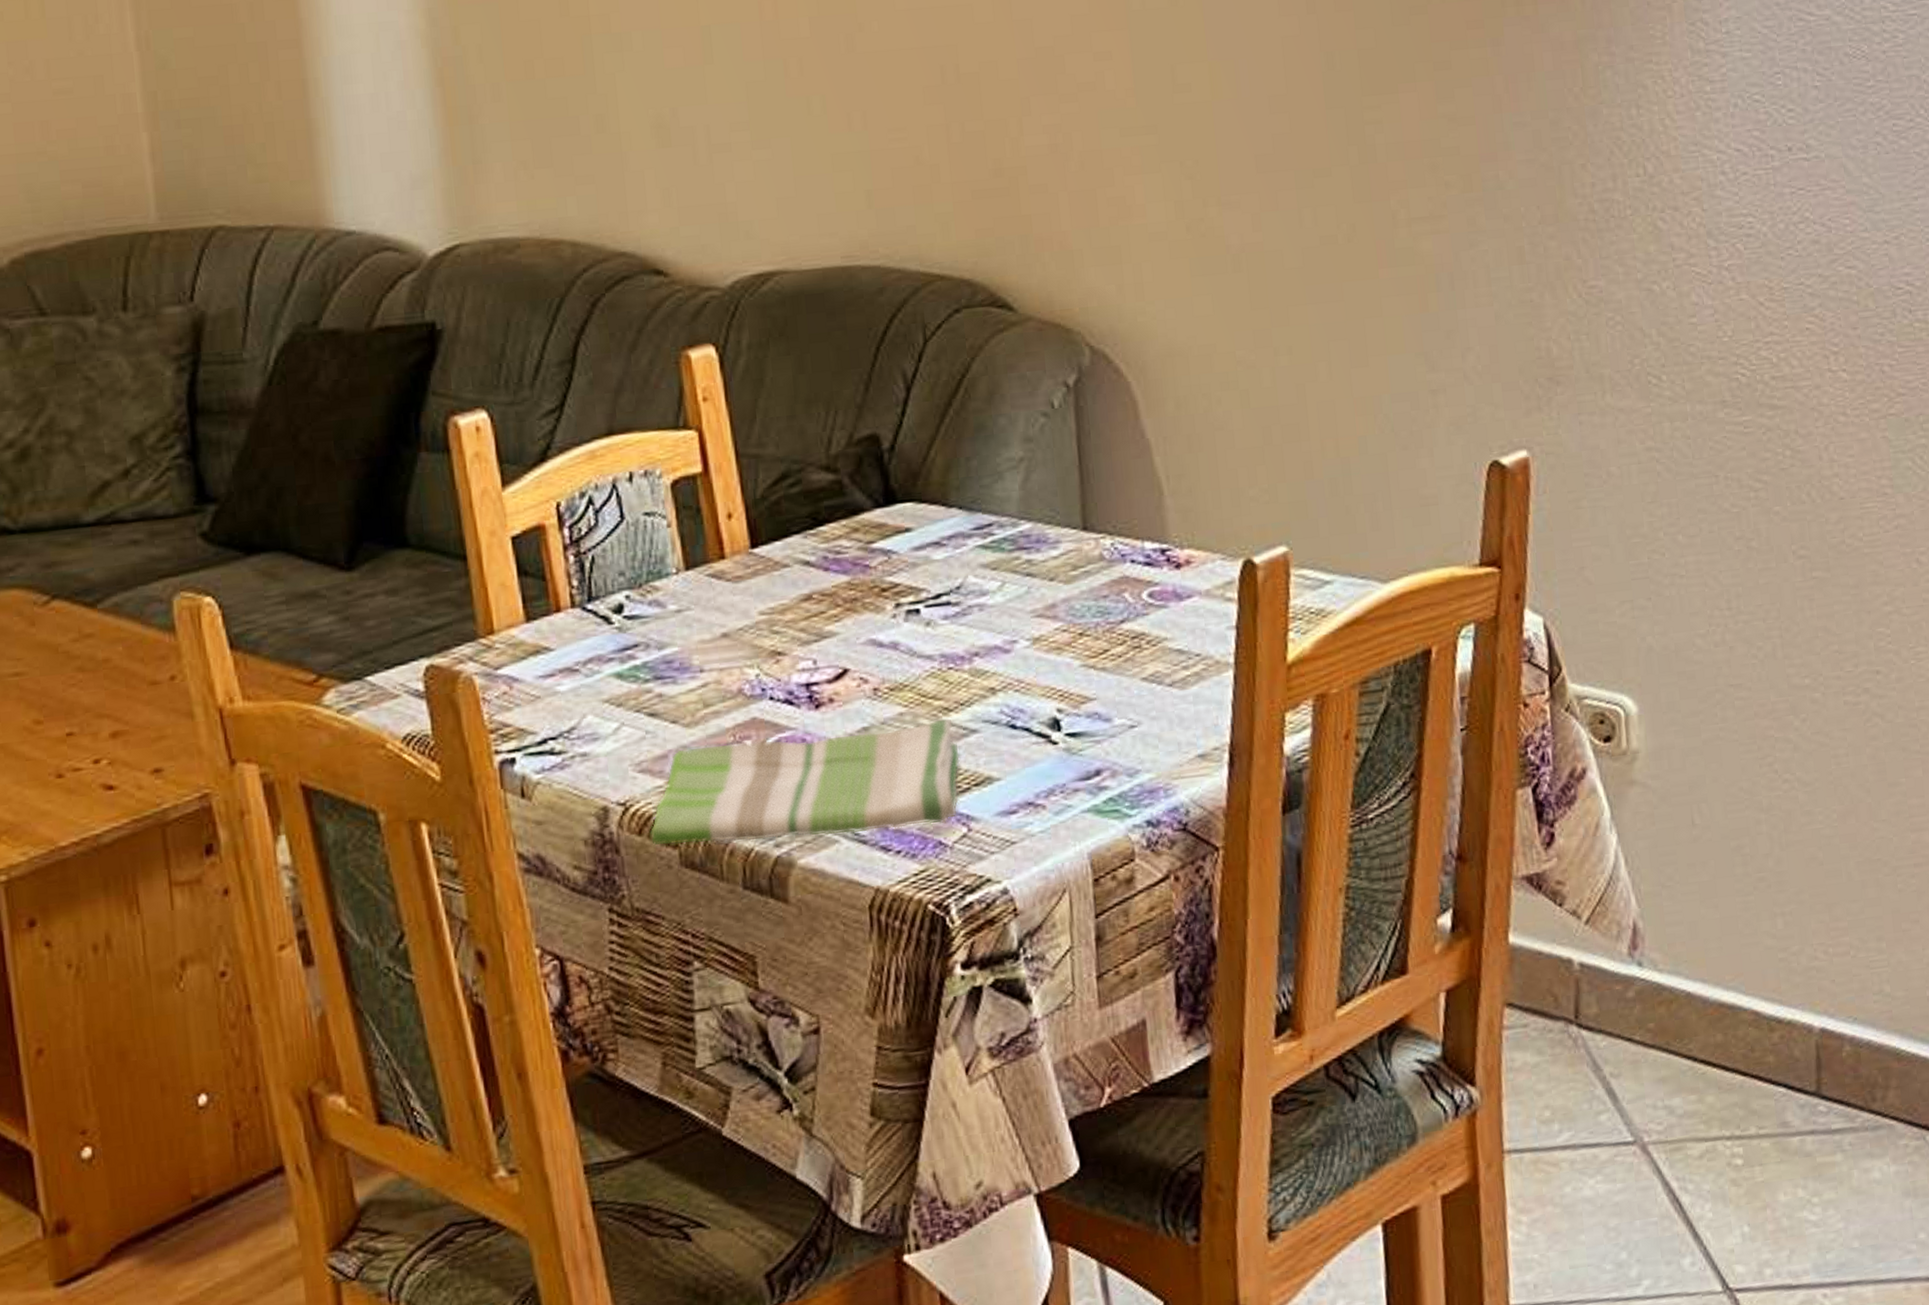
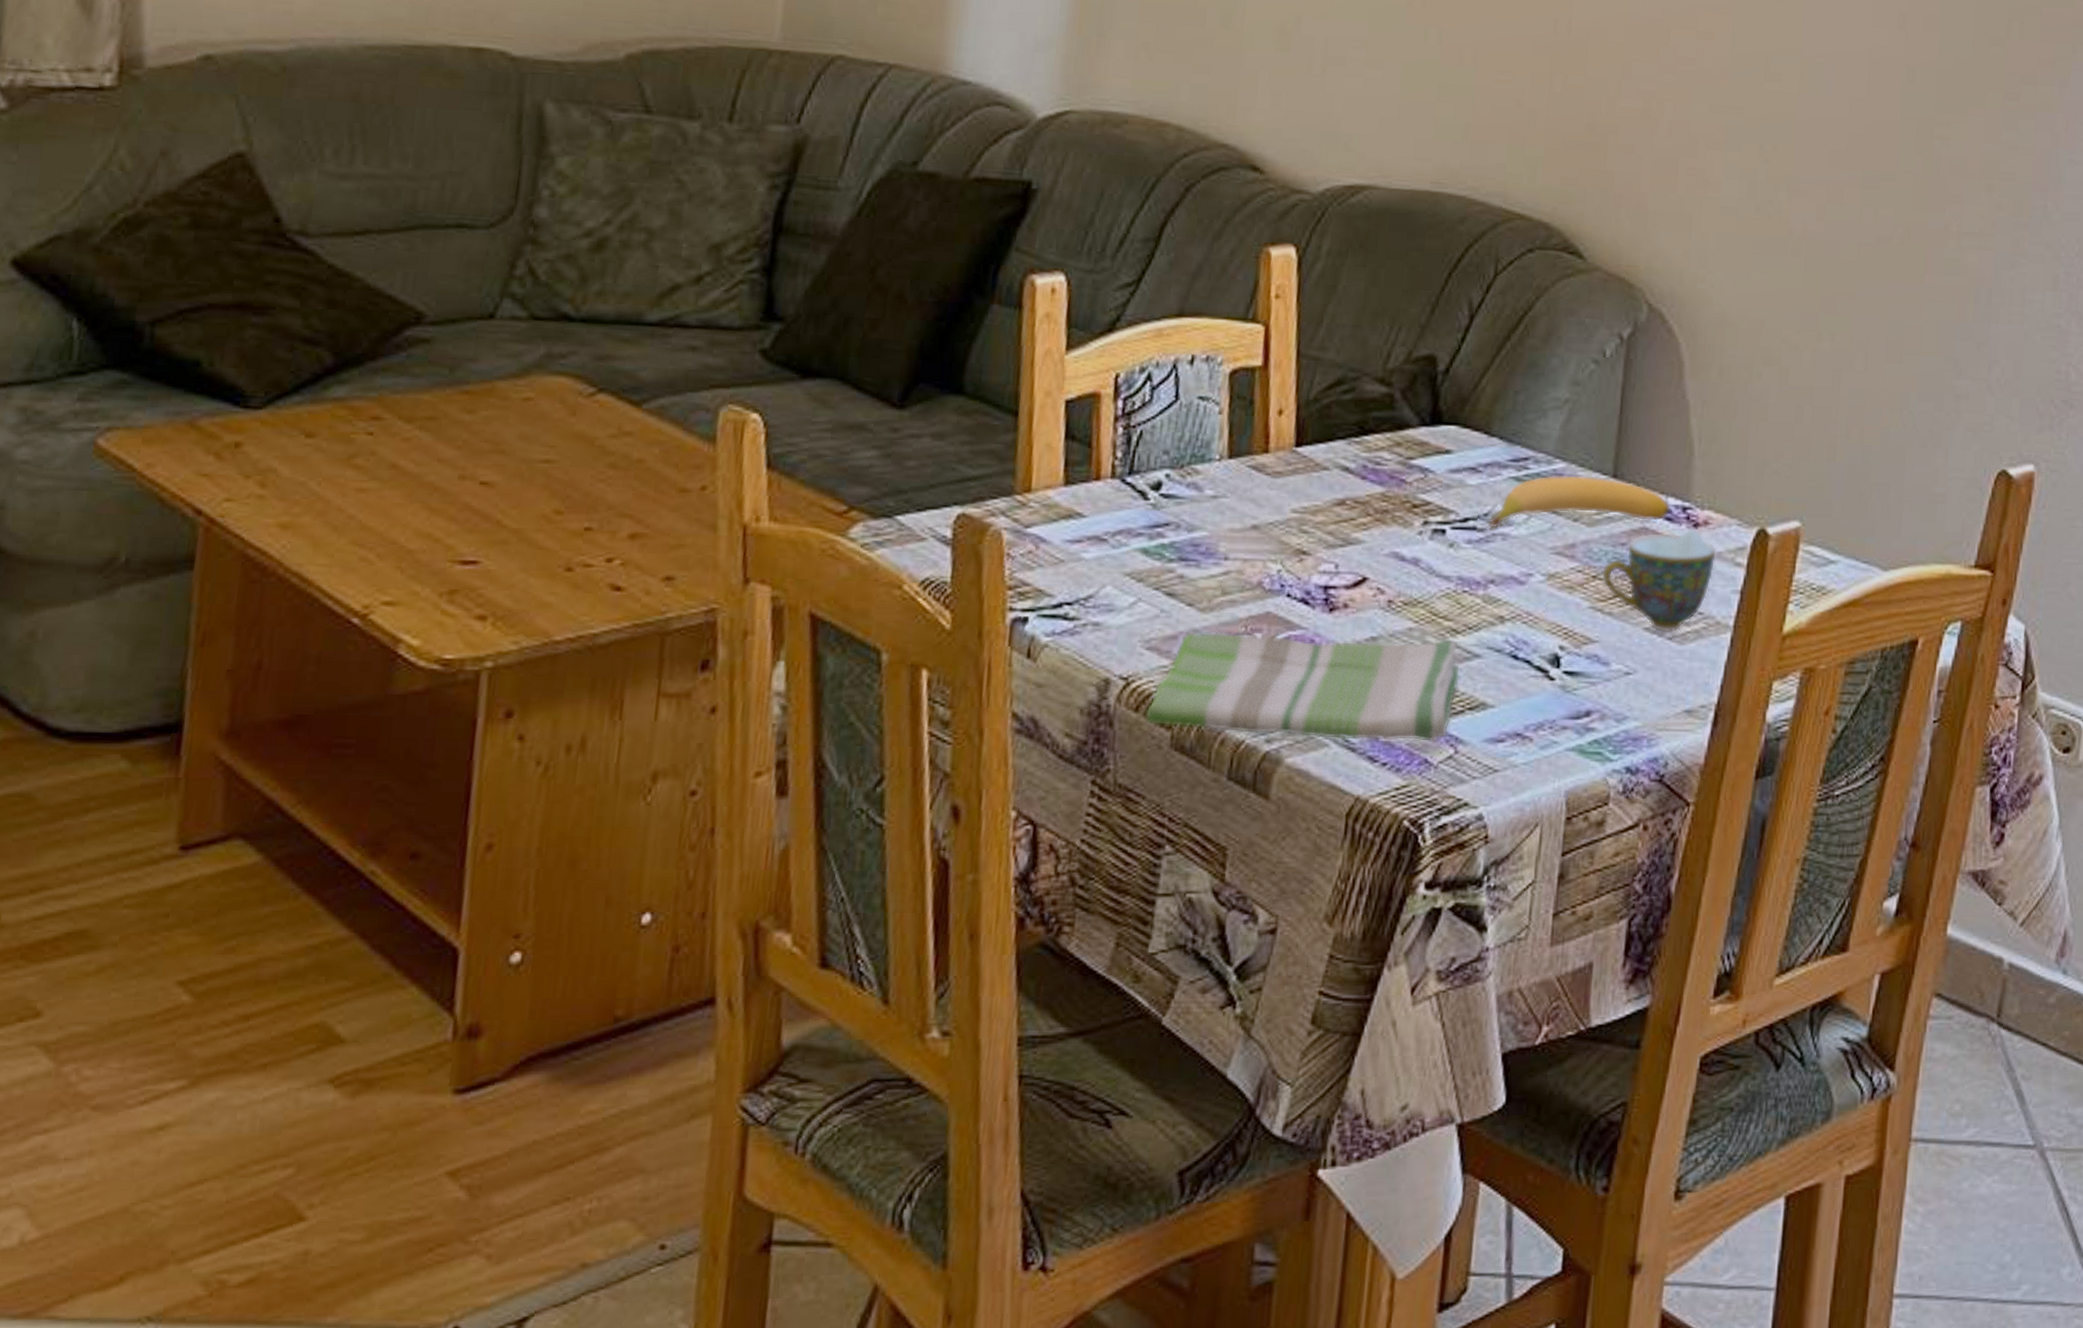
banana: none [963,531,1150,600] -> present [1489,474,1672,529]
teacup: none [1087,569,1205,681] -> present [1601,528,1717,633]

